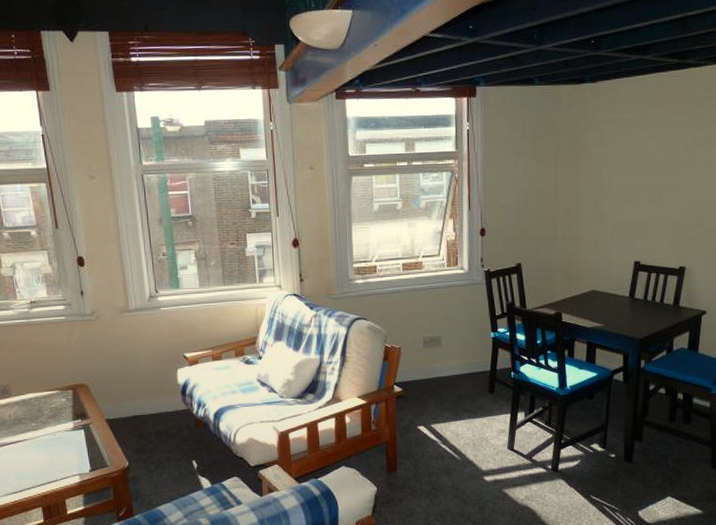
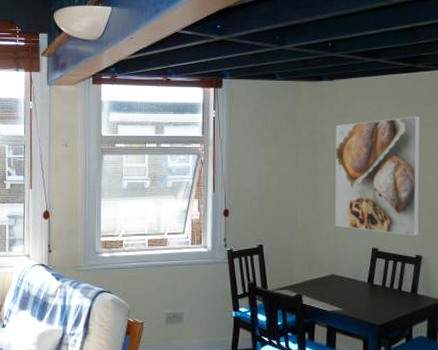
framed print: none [595,118,689,247] -> present [334,116,421,236]

